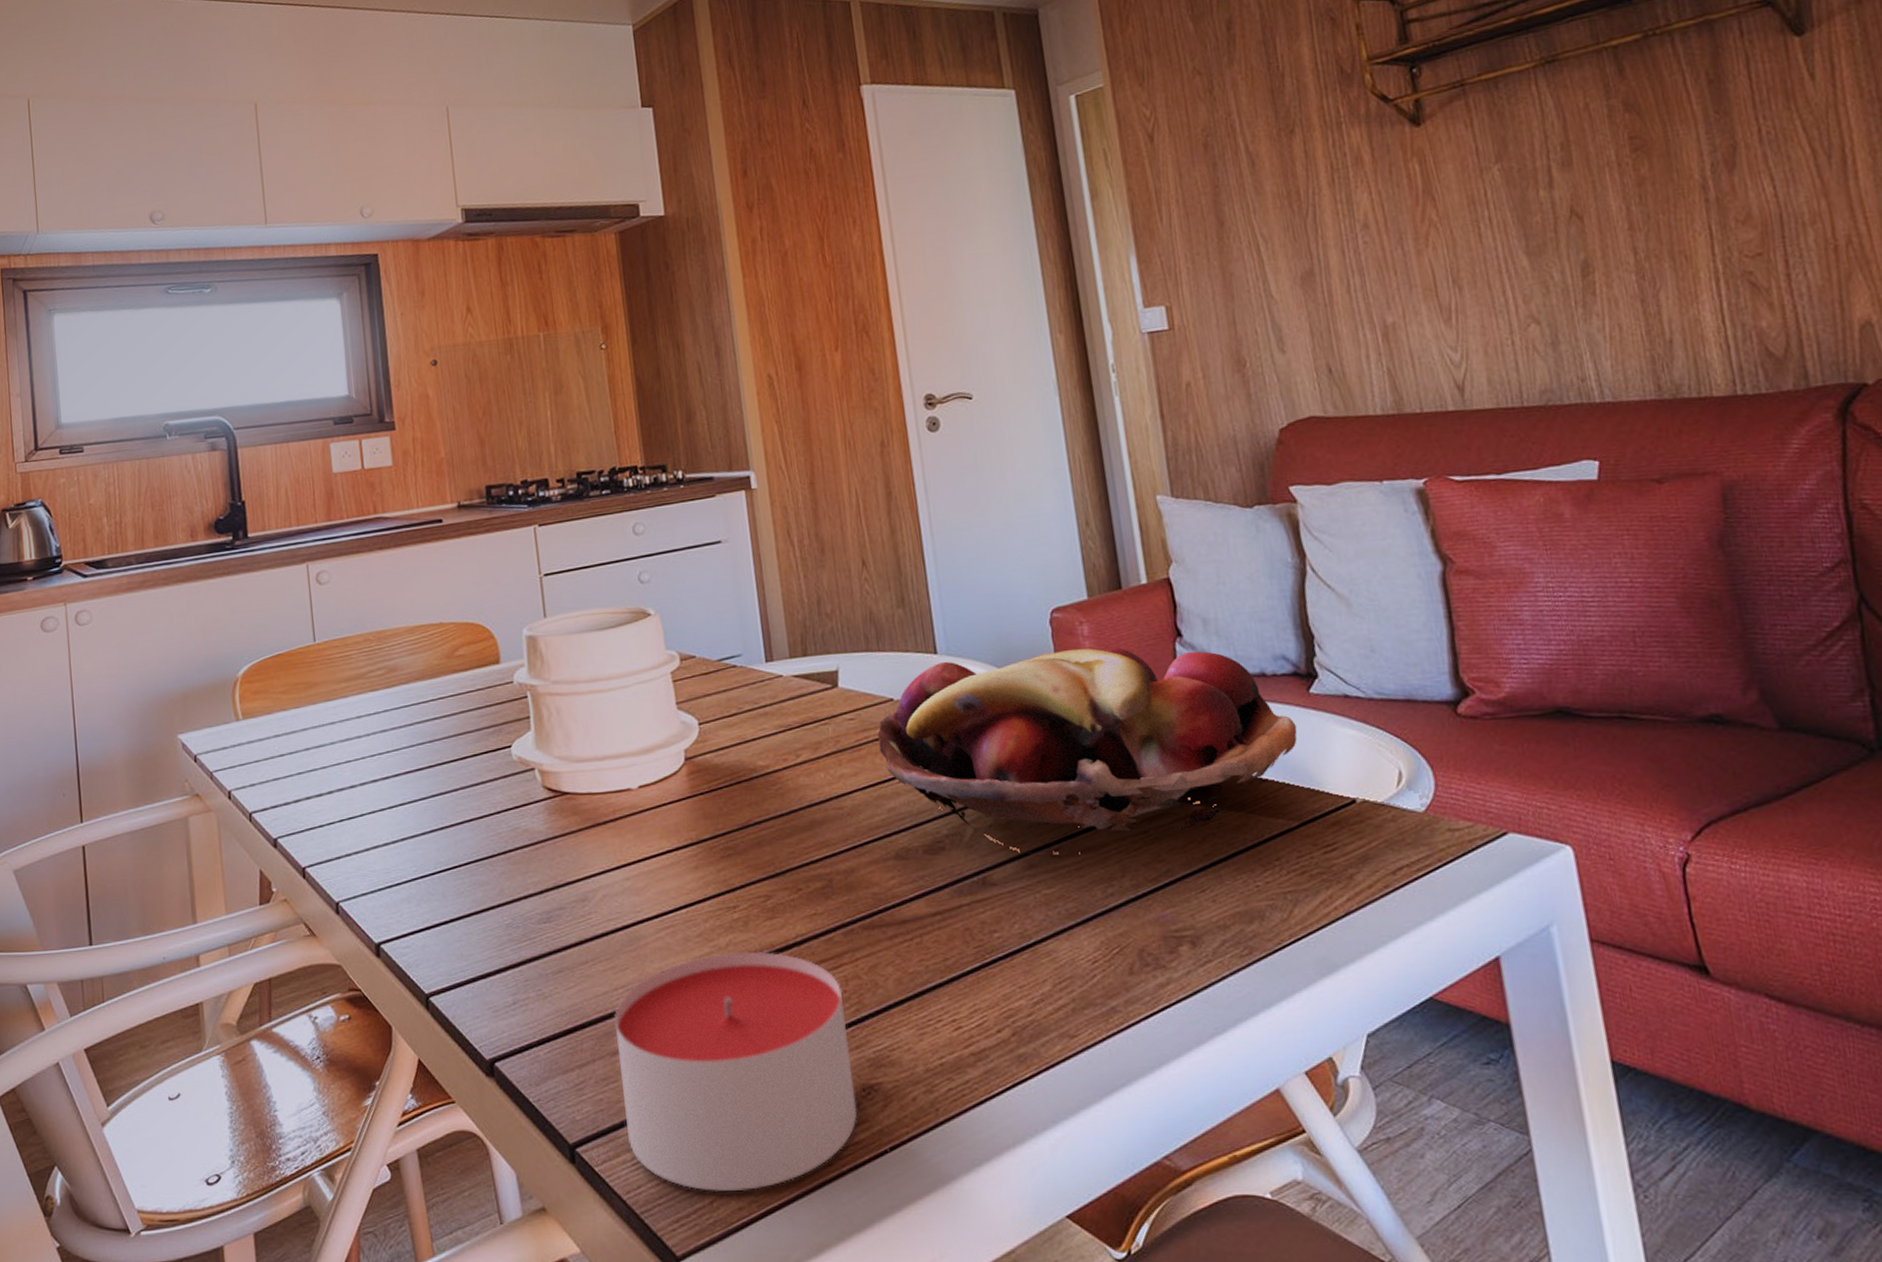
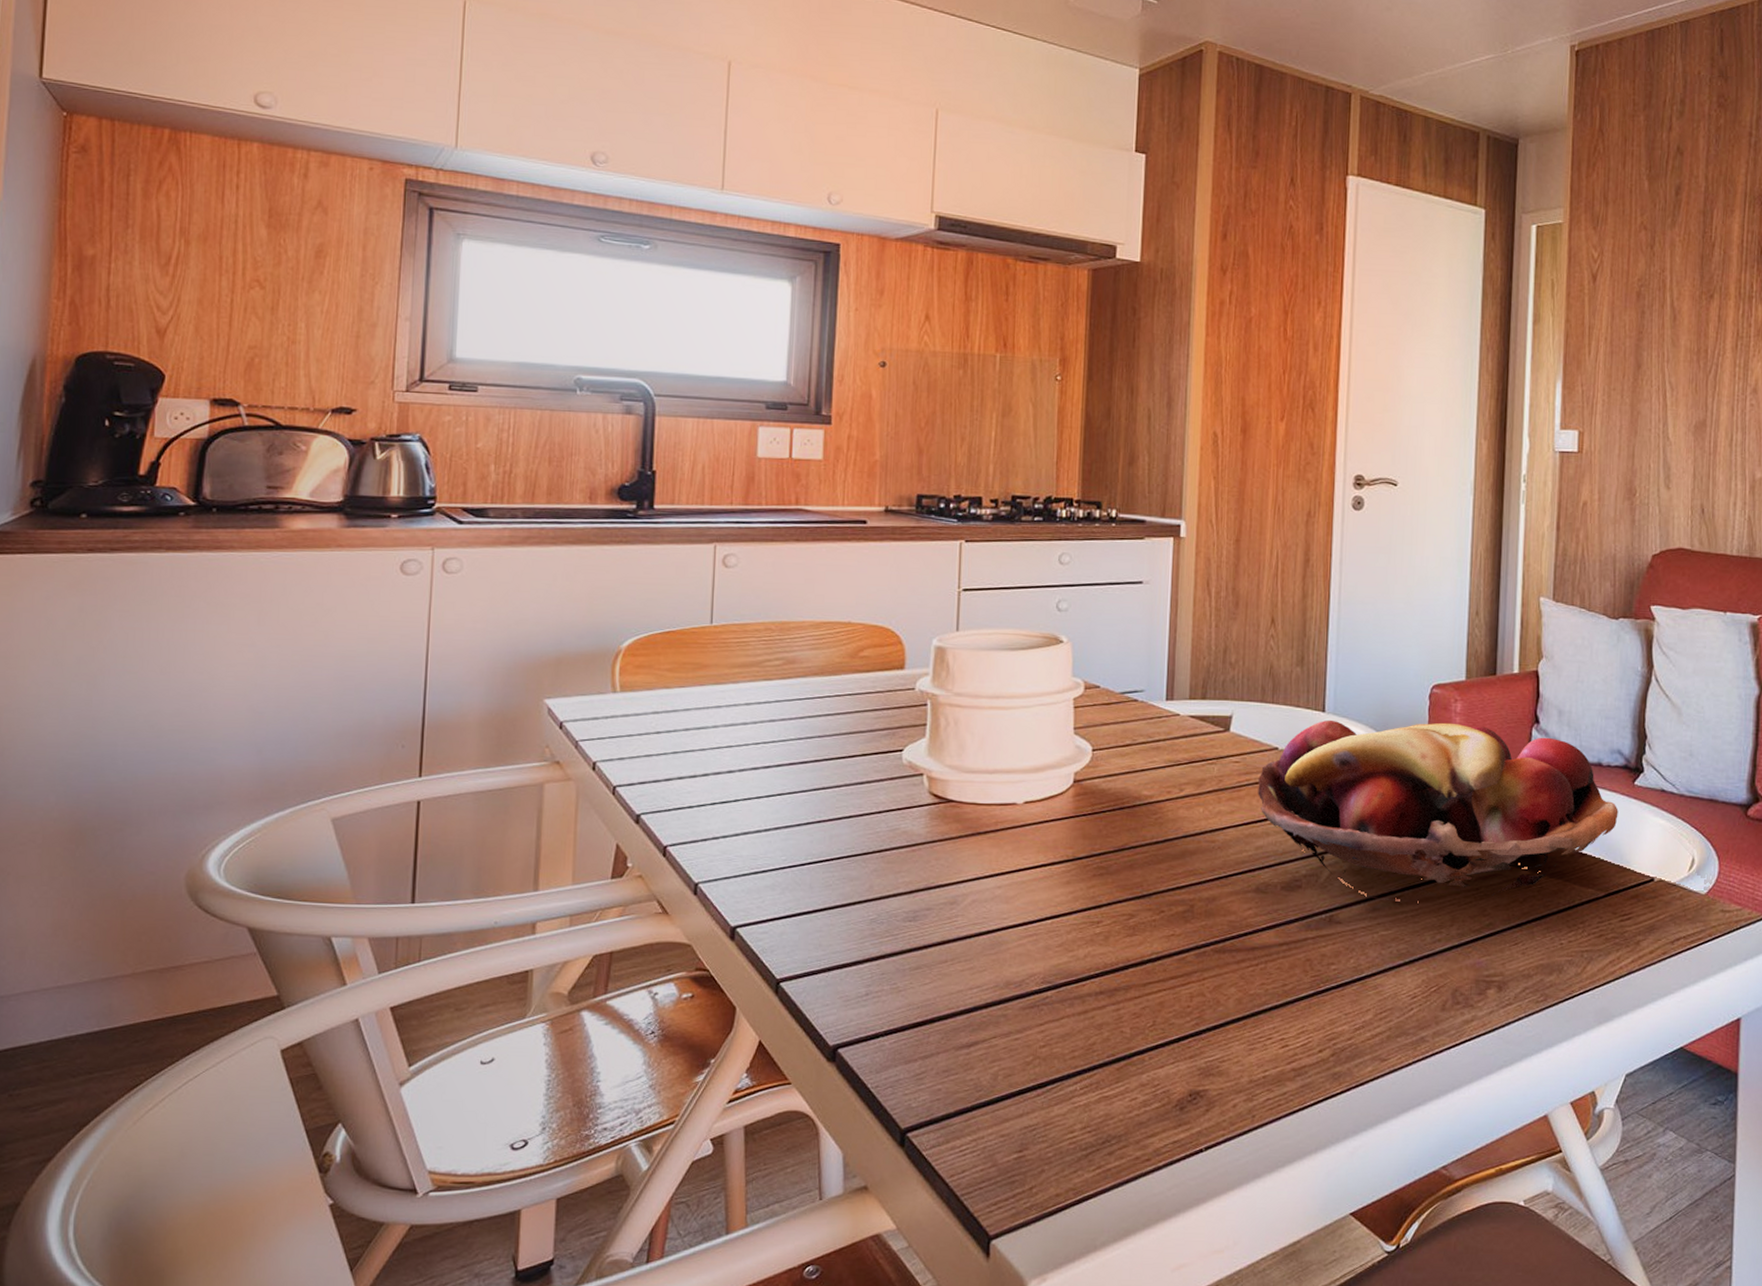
candle: present [614,951,857,1191] -> none [960,963,1186,1179]

